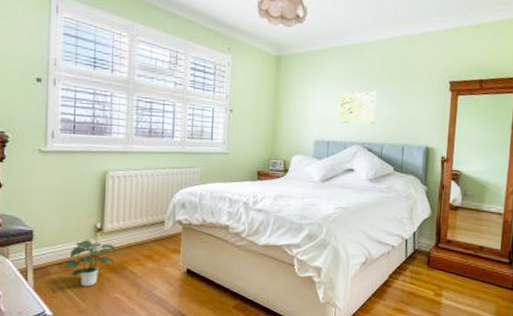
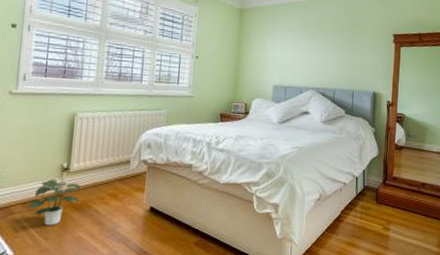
wall art: present [339,91,377,124] -> none [296,41,329,71]

